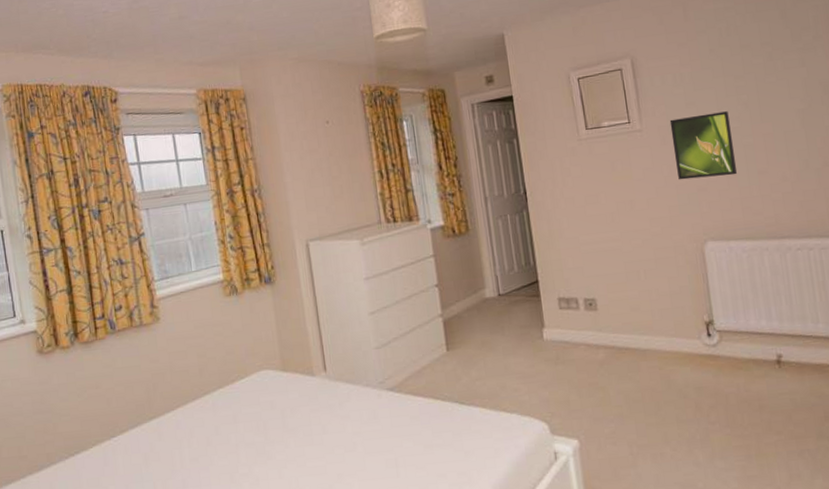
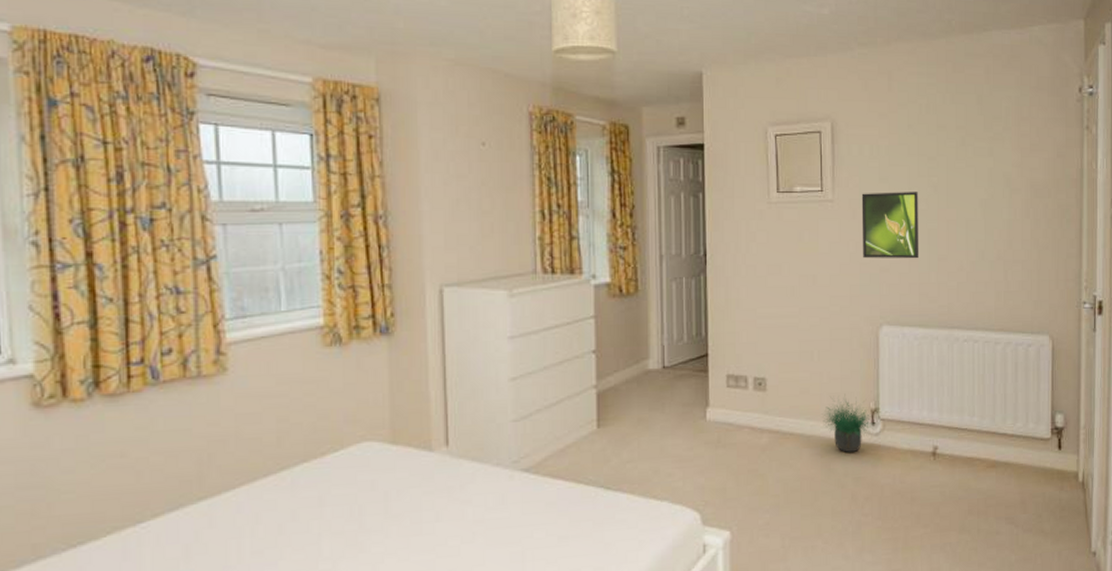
potted plant: none [657,309,710,364] -> present [823,395,873,452]

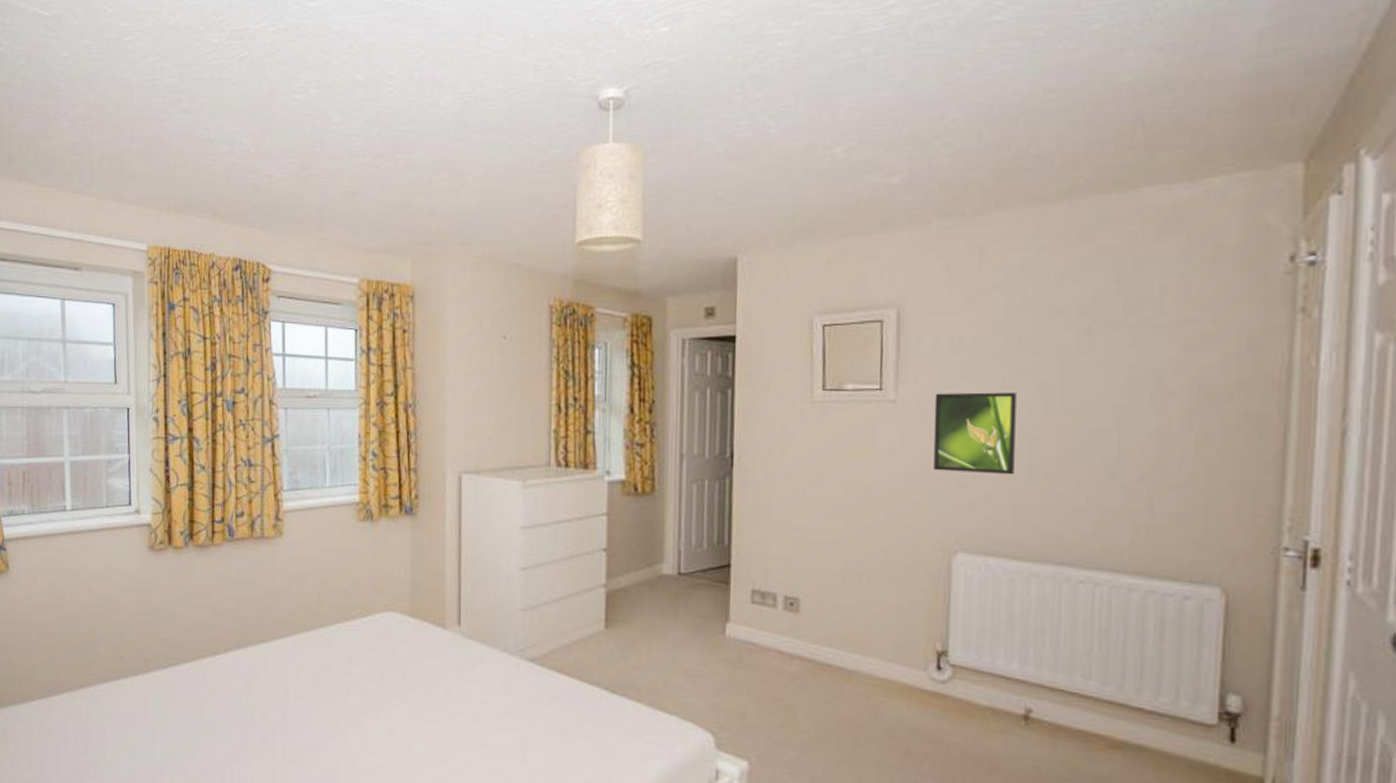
potted plant: present [823,395,873,452] -> none [870,629,939,698]

